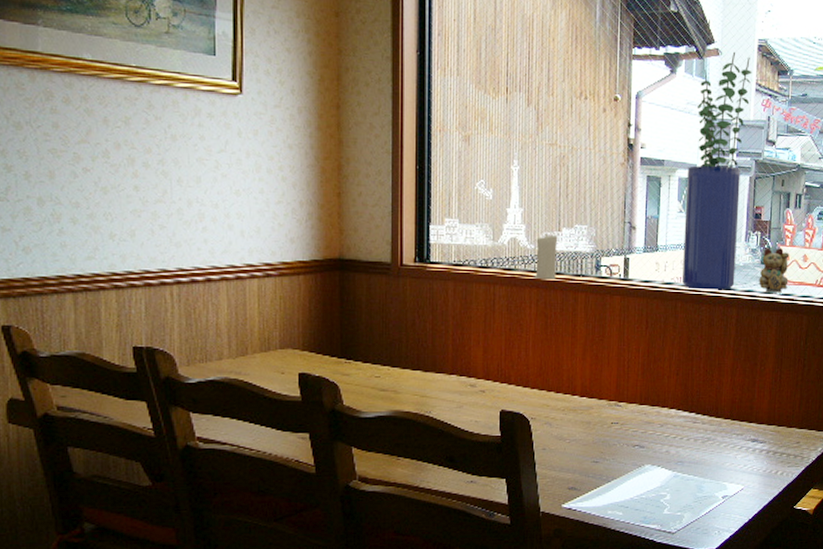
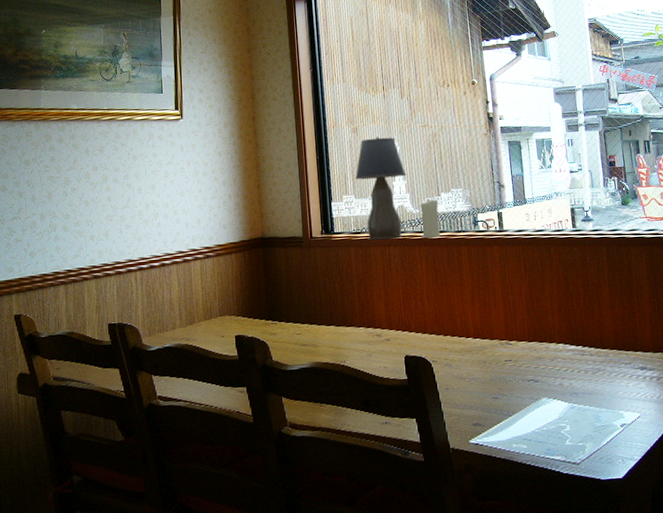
table lamp: none [460,150,524,278] -> present [354,136,407,241]
vase: present [682,51,752,290] -> none [542,31,601,234]
decorative figurine: present [759,247,790,293] -> none [622,189,651,230]

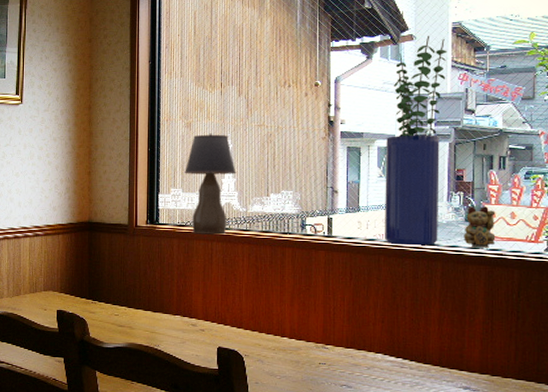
candle: present [420,199,440,239] -> none [245,199,267,238]
vase: none [542,31,601,234] -> present [385,35,447,246]
decorative figurine: none [622,189,651,230] -> present [464,206,496,248]

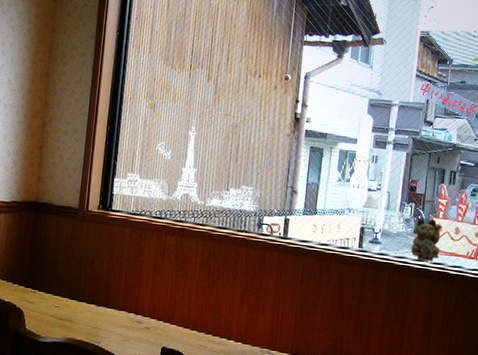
table lamp: present [183,133,237,236] -> none [143,117,198,228]
vase: present [385,35,447,246] -> none [338,41,414,255]

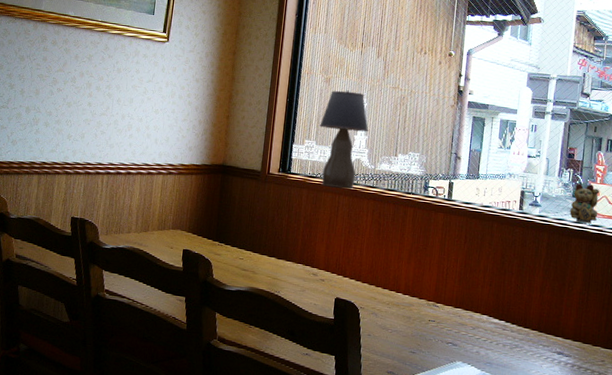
table lamp: none [143,117,198,228] -> present [318,90,369,190]

